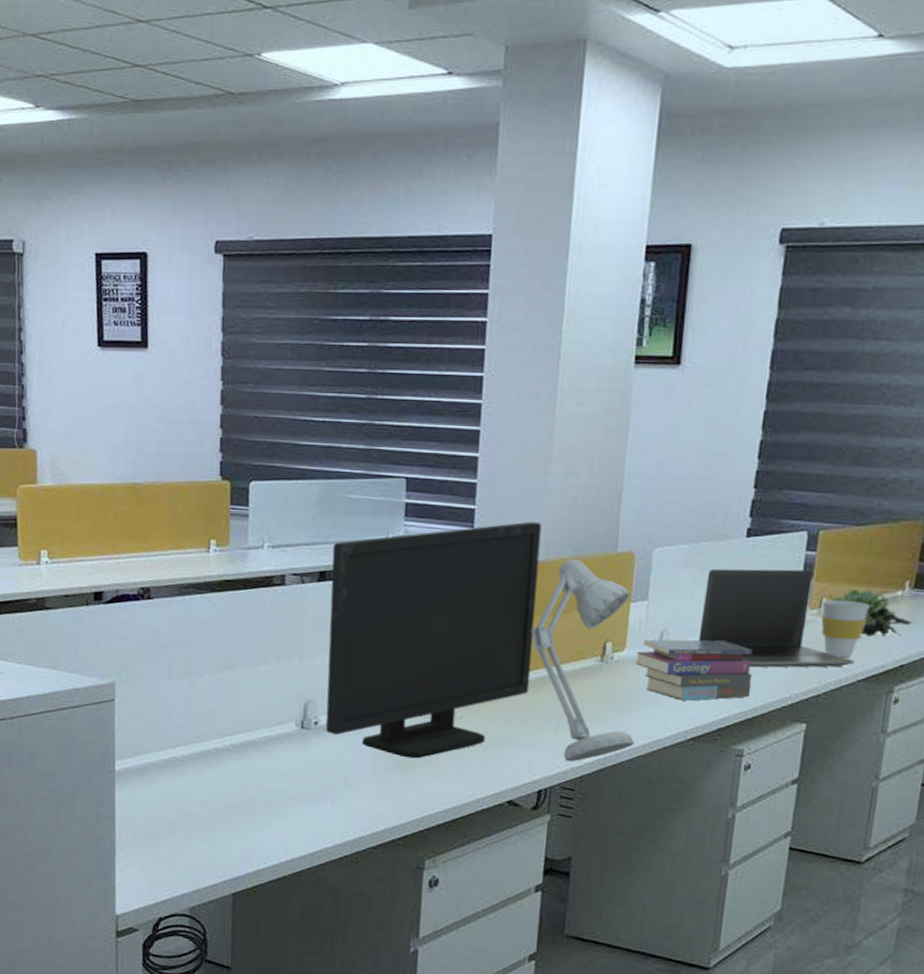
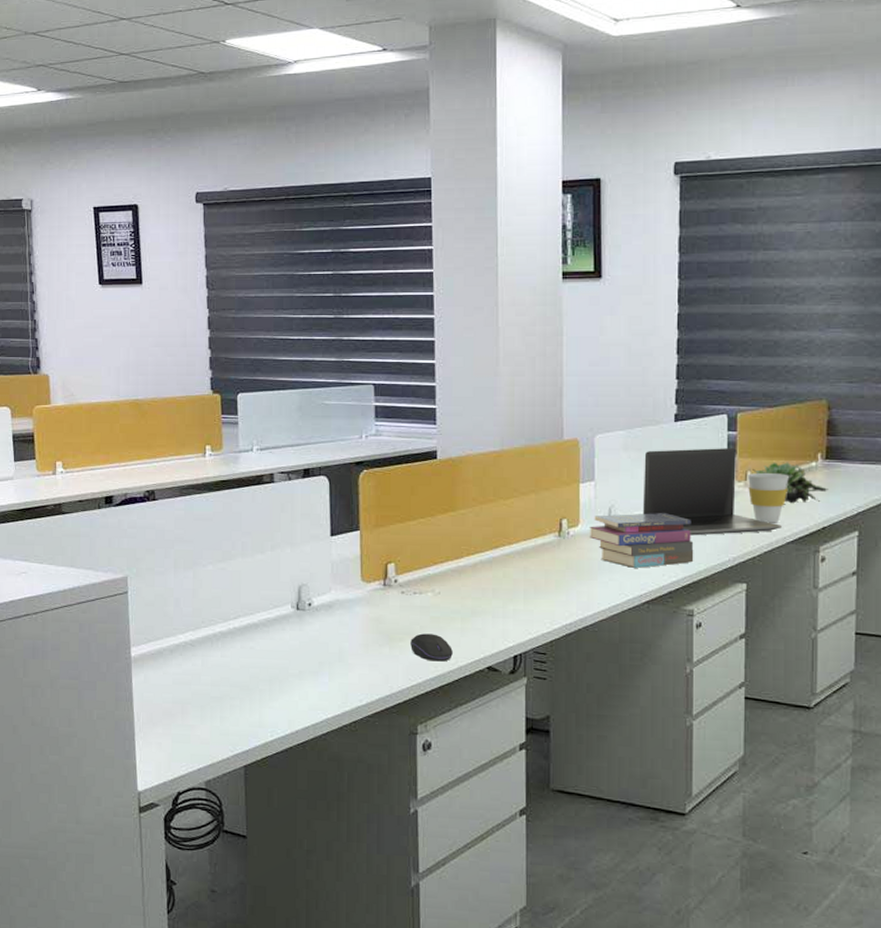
computer monitor: present [325,521,542,759] -> none [314,417,498,633]
computer mouse: none [424,761,471,793] -> present [410,633,453,662]
desk lamp: present [531,558,635,762] -> none [494,447,596,629]

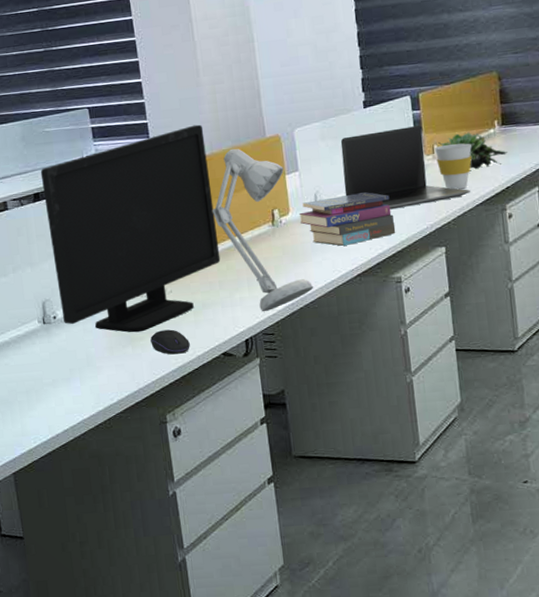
computer monitor: none [314,417,498,633] -> present [40,124,221,333]
desk lamp: none [494,447,596,629] -> present [211,148,314,312]

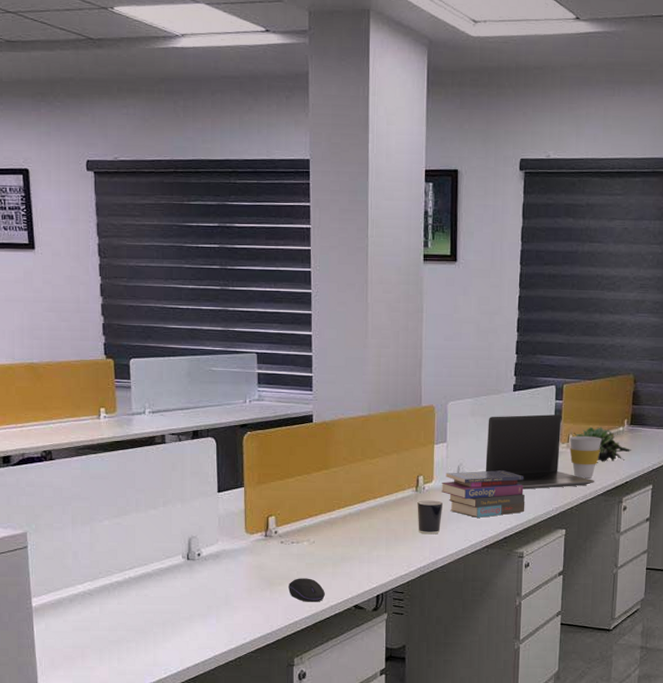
computer monitor: present [40,124,221,333] -> none [202,384,365,578]
desk lamp: present [211,148,314,312] -> none [362,412,445,571]
mug: none [276,233,305,270] -> present [417,500,442,534]

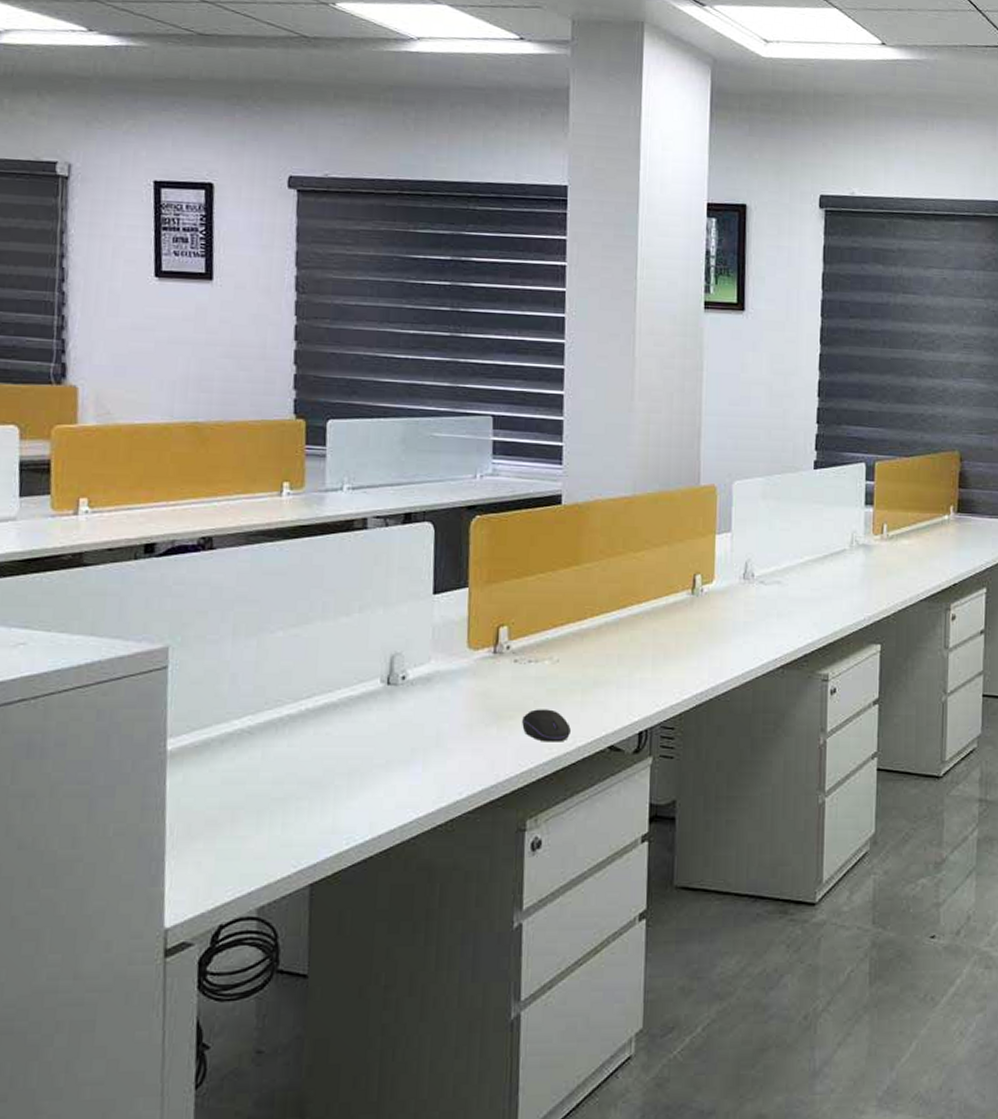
mug: present [417,500,442,534] -> none [693,606,726,651]
books: present [441,470,525,518] -> none [724,568,830,629]
laptop computer: present [485,414,594,490] -> none [779,498,915,593]
cup: present [569,436,602,479] -> none [883,526,923,579]
succulent plant: present [574,427,631,462] -> none [889,514,959,558]

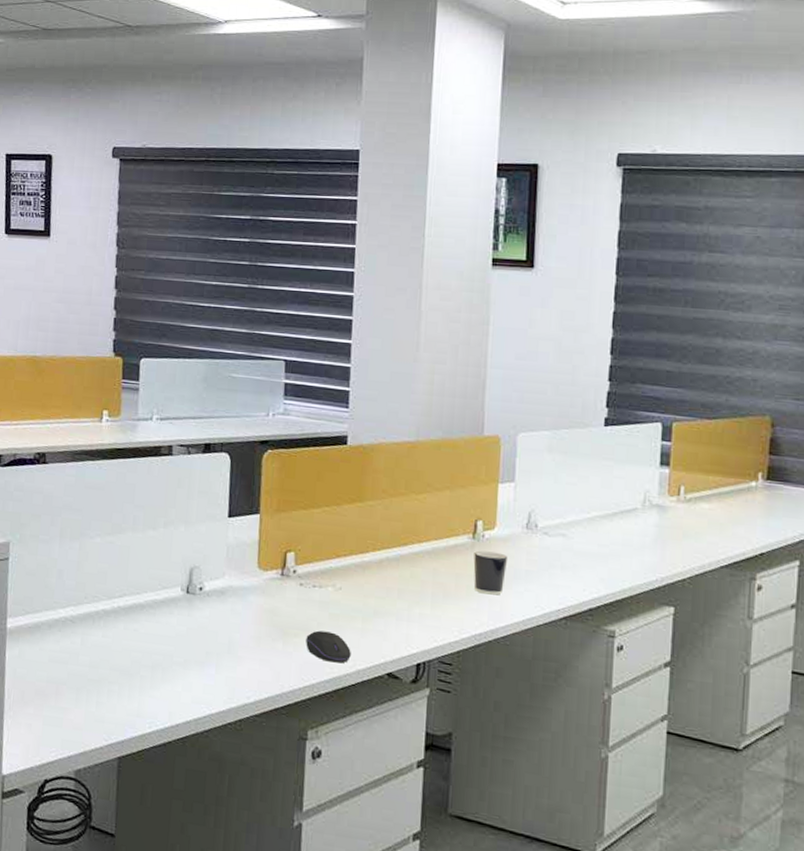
mug: none [693,606,726,651] -> present [473,550,507,595]

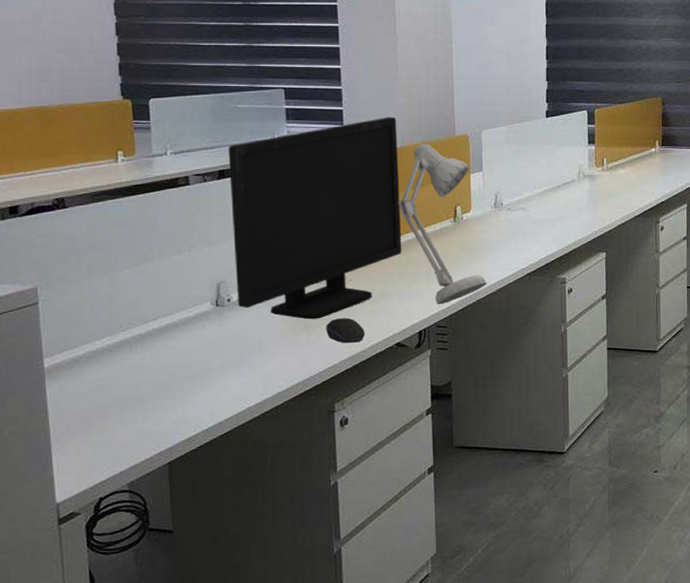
computer monitor: none [210,404,413,628] -> present [228,117,402,320]
desk lamp: none [405,440,509,637] -> present [398,143,487,305]
mug: present [473,550,507,595] -> none [456,230,482,265]

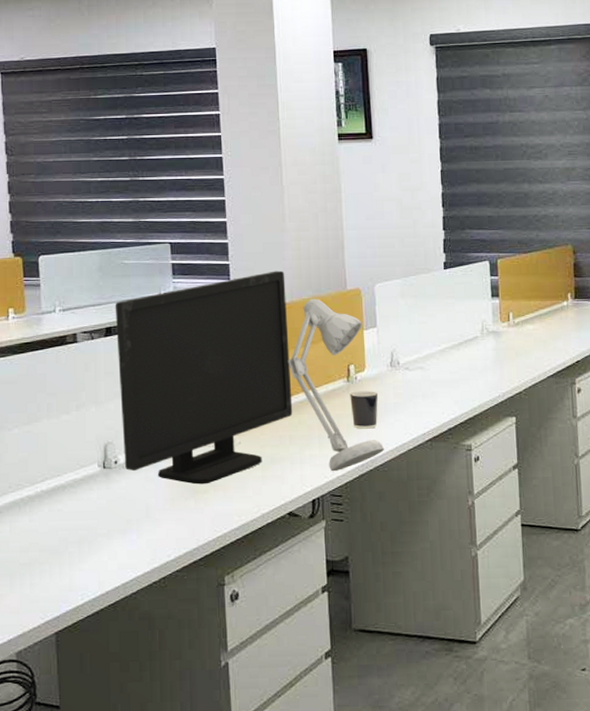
computer mouse: present [326,318,365,343] -> none [215,483,255,511]
mug: none [456,230,482,265] -> present [350,391,378,429]

